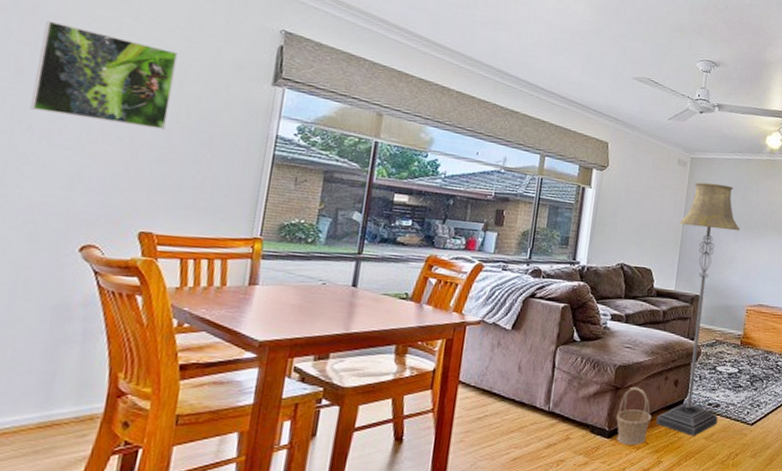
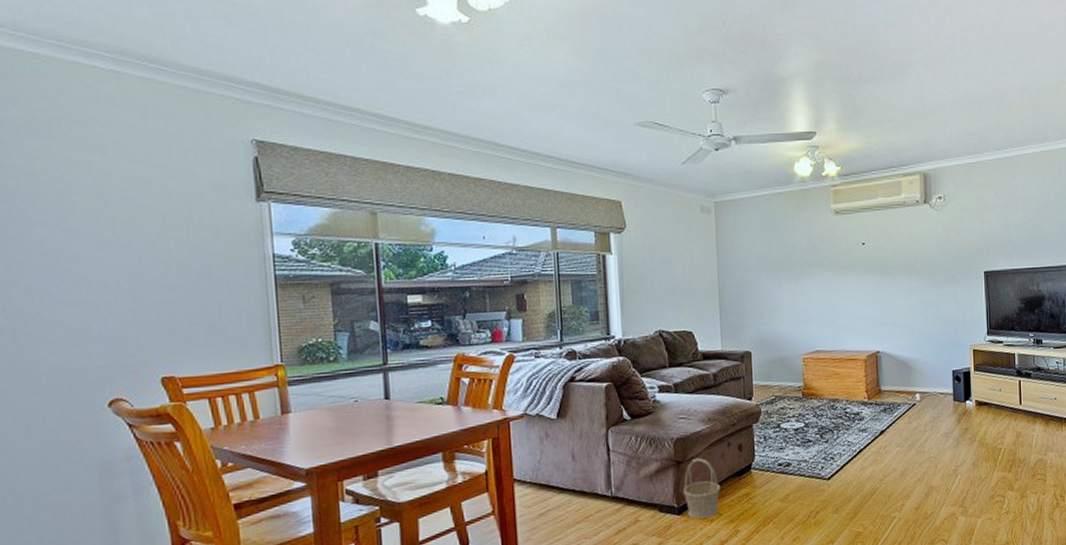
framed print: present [30,20,178,129] -> none [15,173,160,271]
floor lamp: present [656,182,740,436] -> none [713,226,791,500]

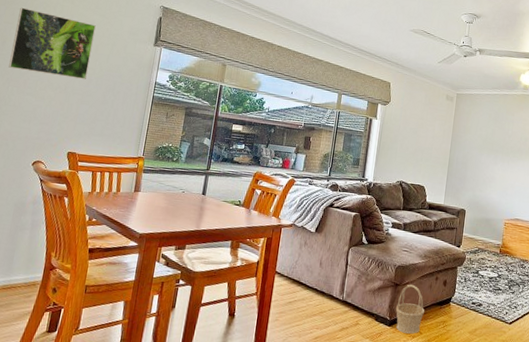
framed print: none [15,173,160,271] -> present [8,7,96,79]

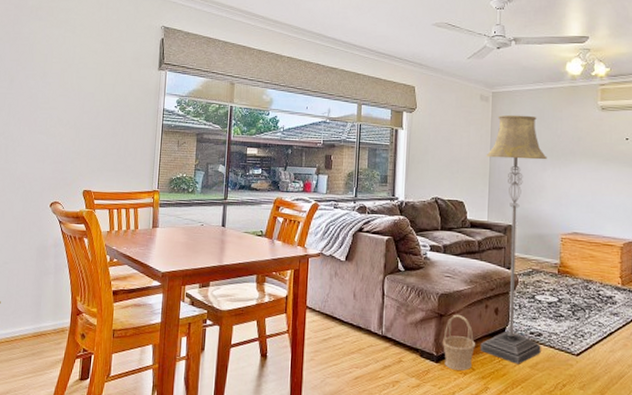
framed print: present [8,7,96,79] -> none [18,43,99,112]
floor lamp: none [428,114,498,330] -> present [480,115,547,364]

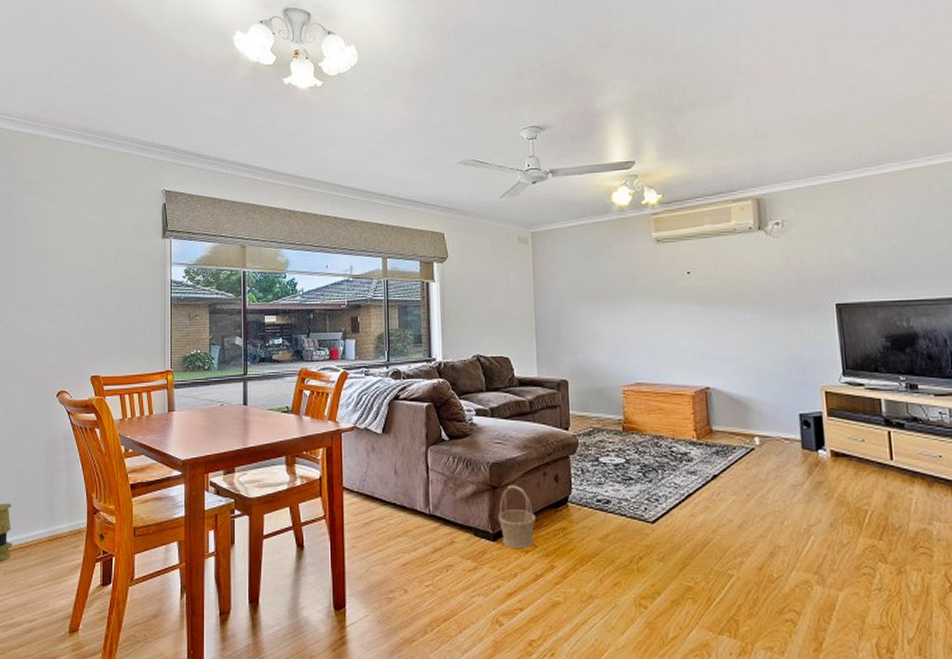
floor lamp: present [480,115,547,364] -> none [530,255,611,537]

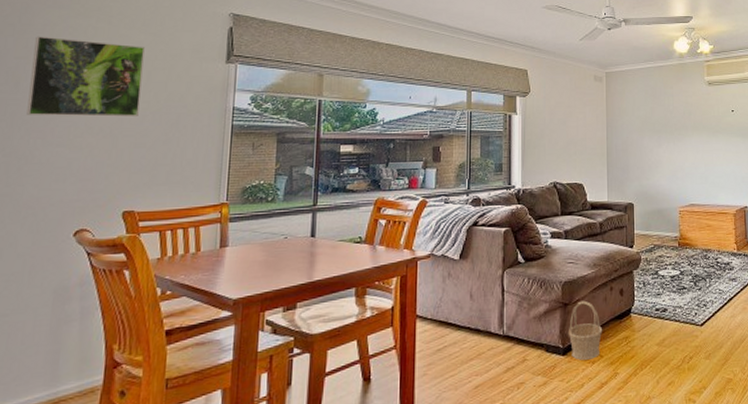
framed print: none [16,220,97,291] -> present [27,36,145,117]

